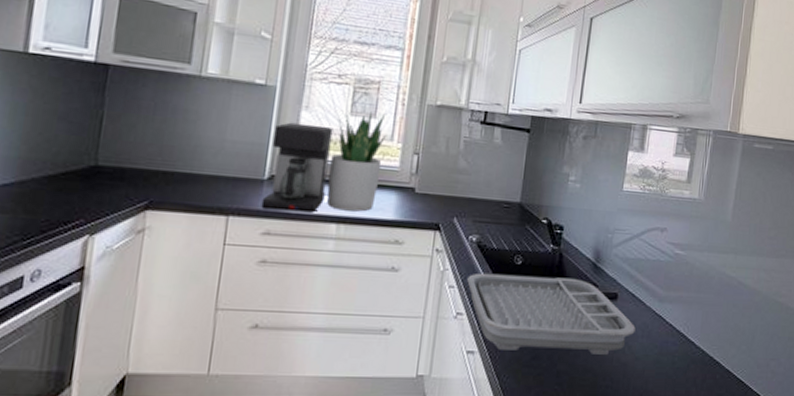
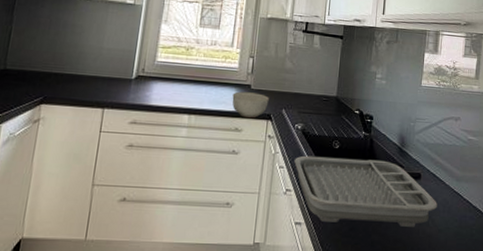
coffee maker: present [261,122,333,215] -> none [129,33,186,107]
planter: present [326,112,387,212] -> none [181,24,228,105]
bowl: none [391,196,438,229] -> present [232,91,269,119]

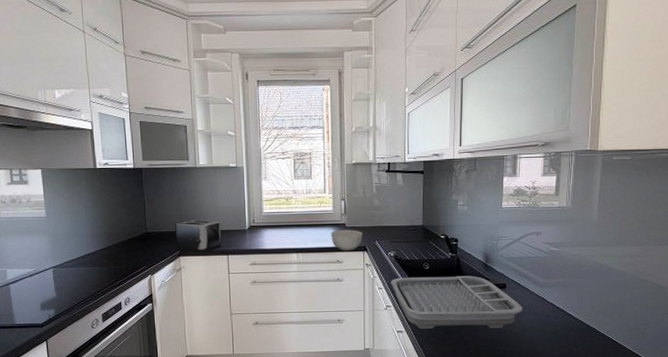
toaster: none [38,59,103,103] -> present [175,218,222,253]

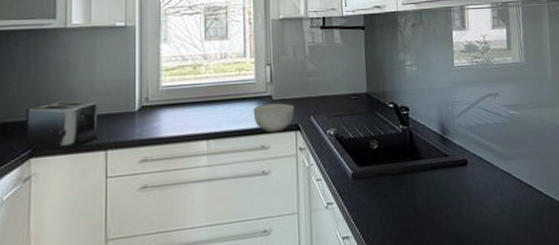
dish rack: present [391,275,523,329] -> none [332,152,489,231]

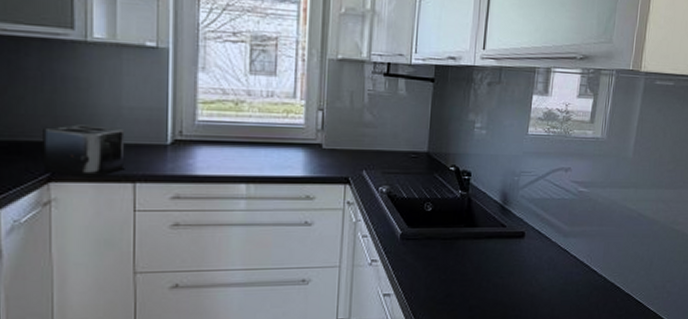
bowl: present [253,103,295,133] -> none [299,153,346,184]

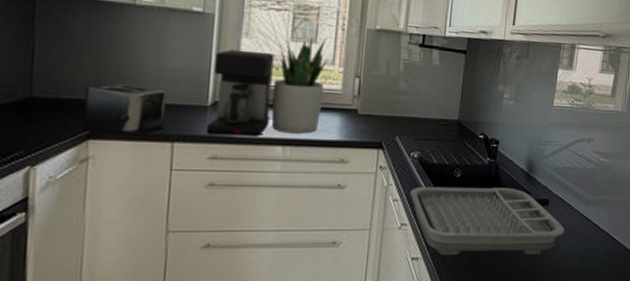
coffee maker: none [167,85,233,176] -> present [206,49,275,138]
planter: none [233,69,289,171] -> present [271,37,328,134]
dish rack: none [380,221,542,291] -> present [410,186,565,255]

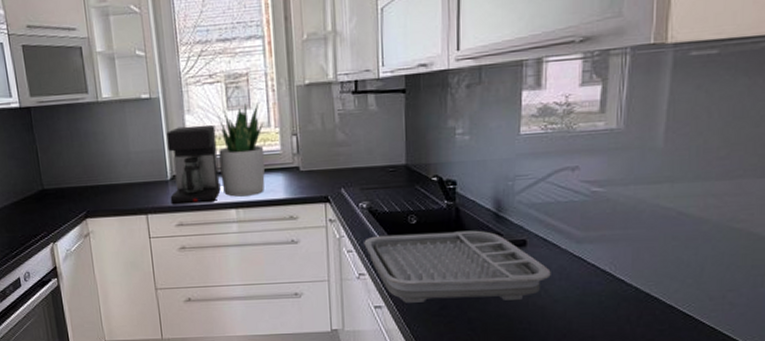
toaster: present [83,82,167,137] -> none [77,168,138,214]

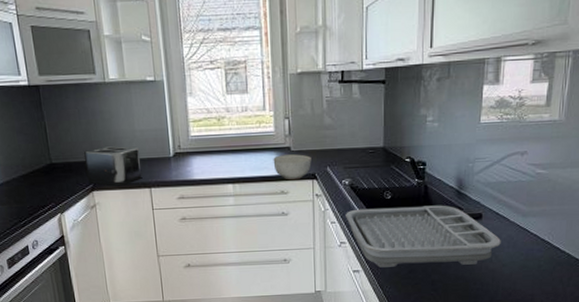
toaster: none [77,168,138,214] -> present [84,145,142,187]
coffee maker: present [166,124,221,205] -> none [170,106,219,180]
planter: present [217,103,265,197] -> none [217,88,260,173]
bowl: none [280,174,324,204] -> present [273,154,312,181]

